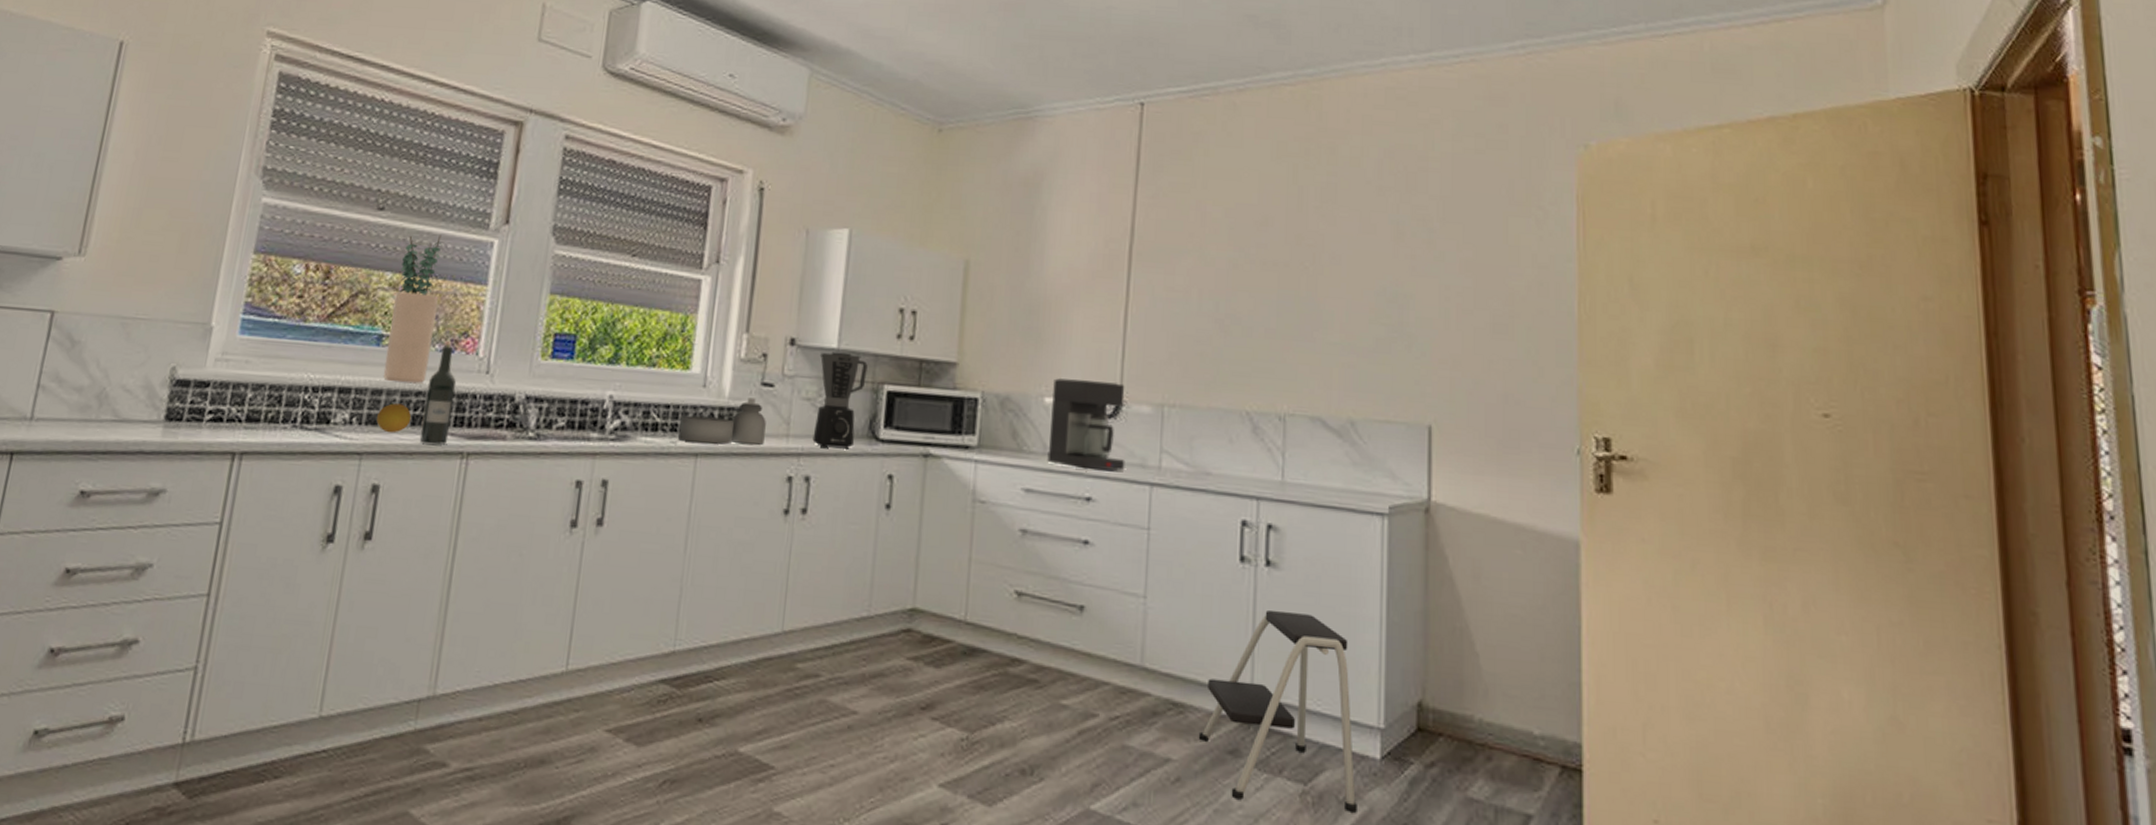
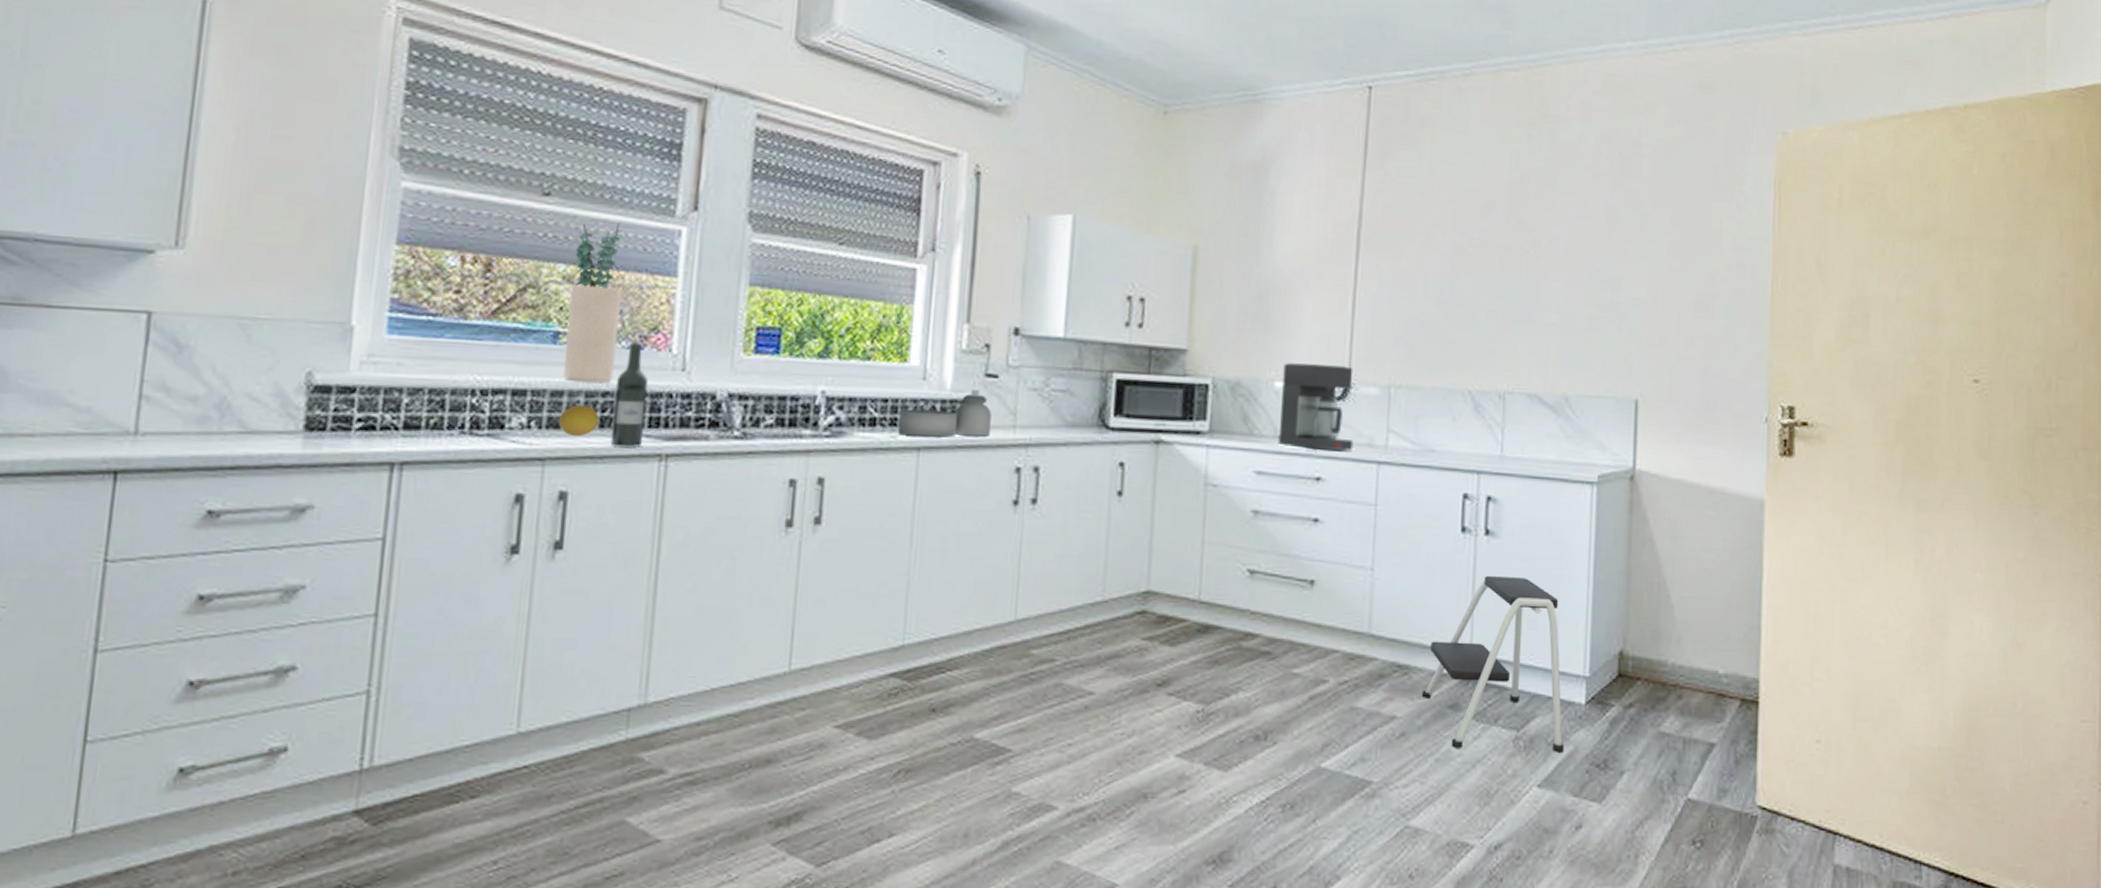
blender: present [812,352,868,449] -> none [1040,341,1096,439]

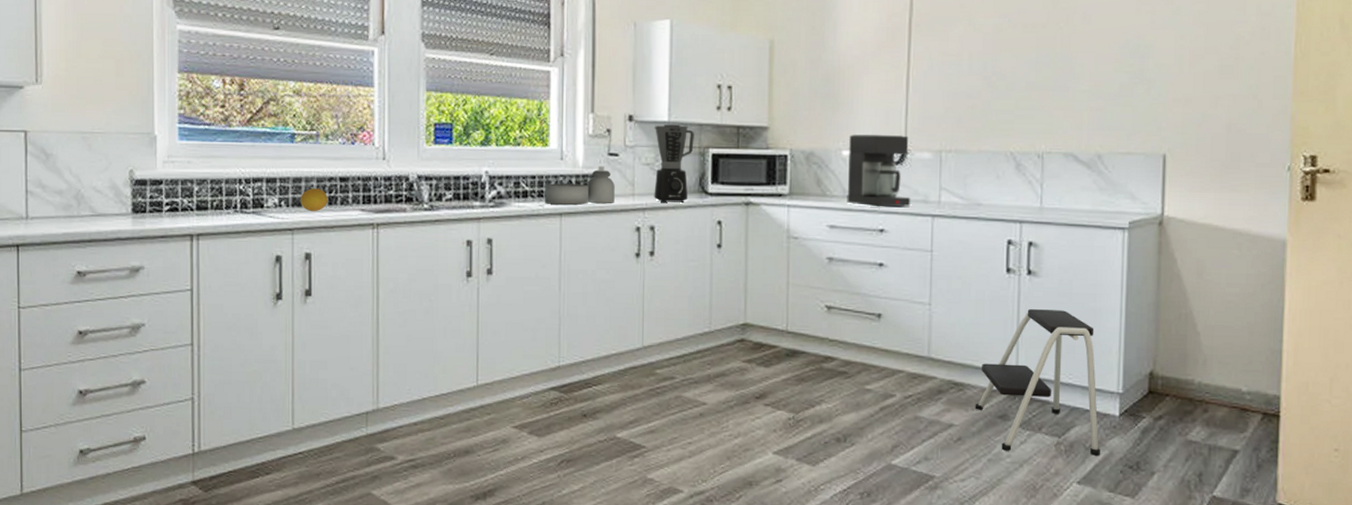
vase: present [562,222,623,384] -> none [300,47,335,171]
wine bottle: present [610,342,649,447] -> none [337,139,360,219]
blender: none [1040,341,1096,439] -> present [654,124,694,203]

